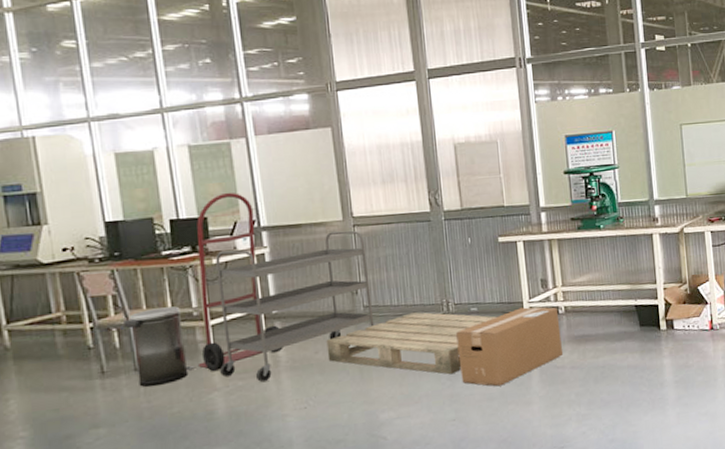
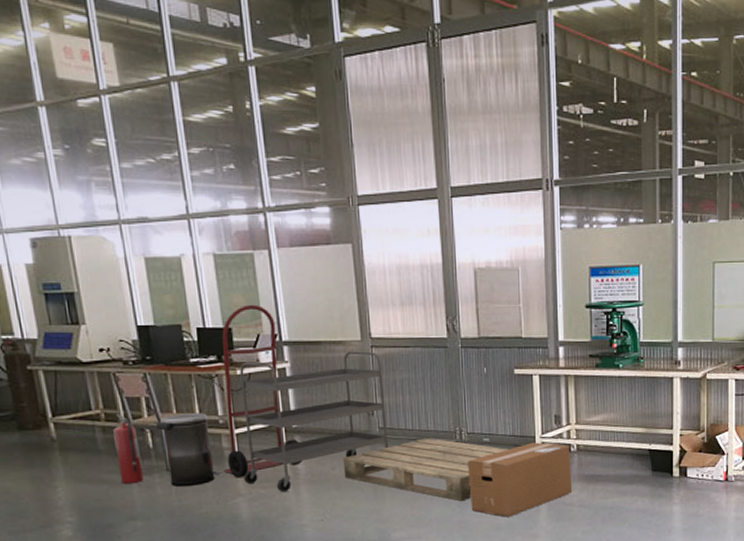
fire extinguisher: none [75,315,109,390] -> present [113,414,144,484]

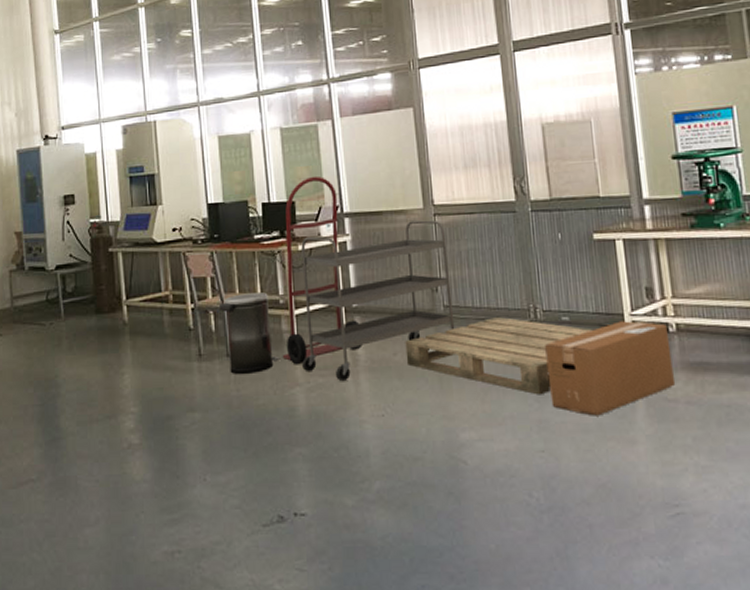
fire extinguisher: present [113,414,144,484] -> none [179,295,205,371]

